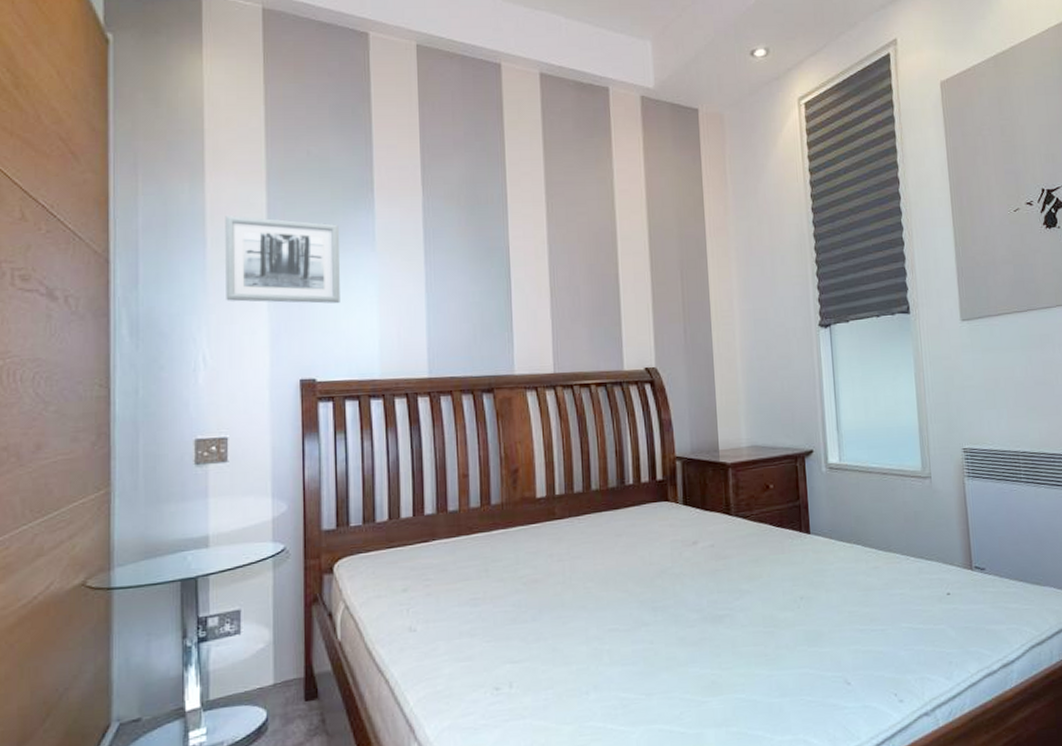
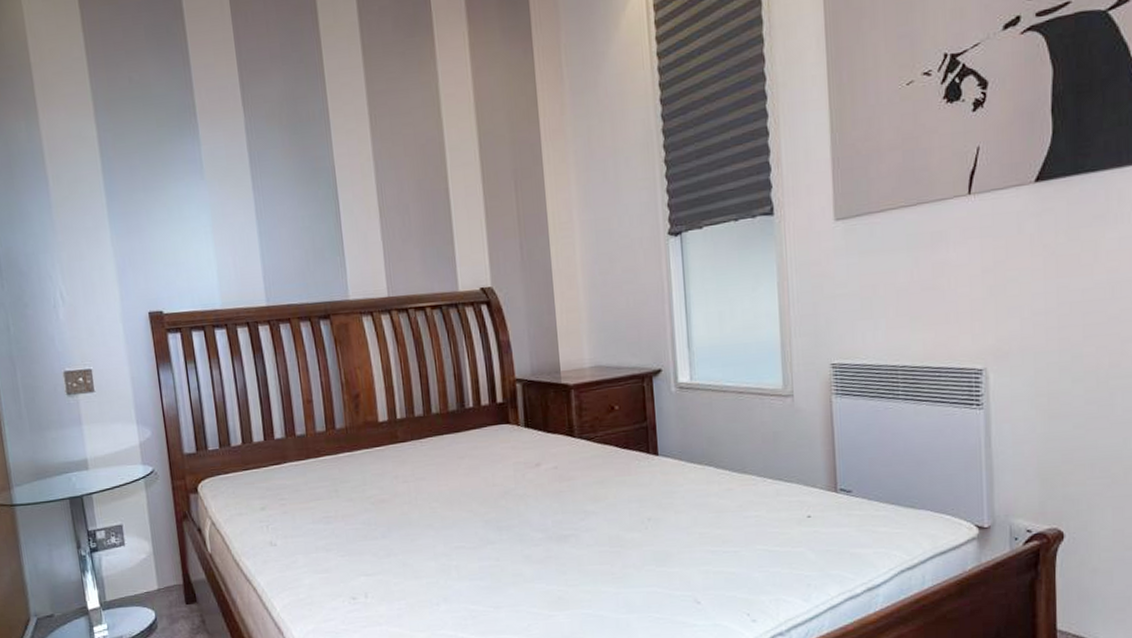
wall art: present [225,215,340,304] -> none [61,151,177,238]

